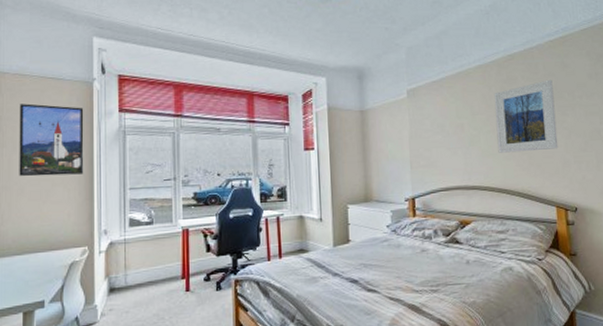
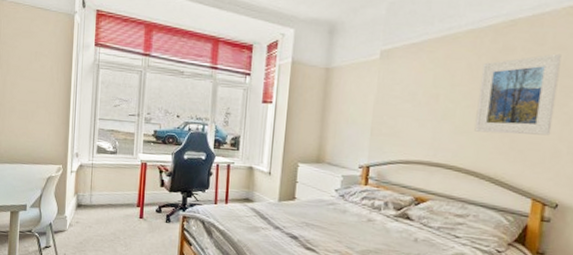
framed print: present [19,103,84,177] -> none [11,30,65,100]

